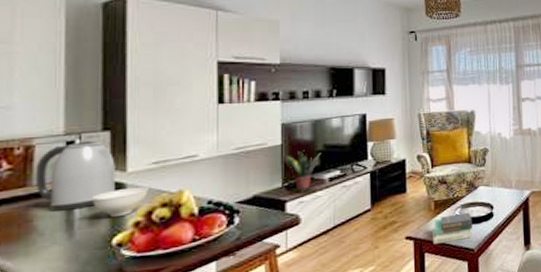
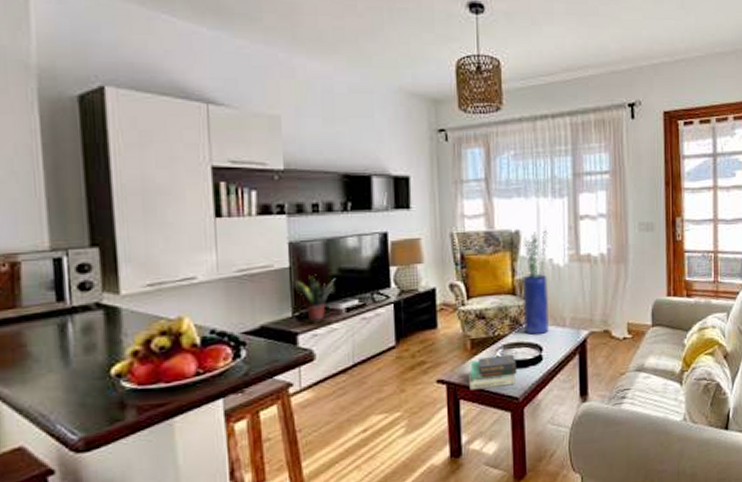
kettle: present [35,140,115,212] -> none [23,258,109,336]
bowl: present [91,186,148,218] -> none [84,311,145,346]
vase: none [476,110,499,196] -> present [522,230,549,336]

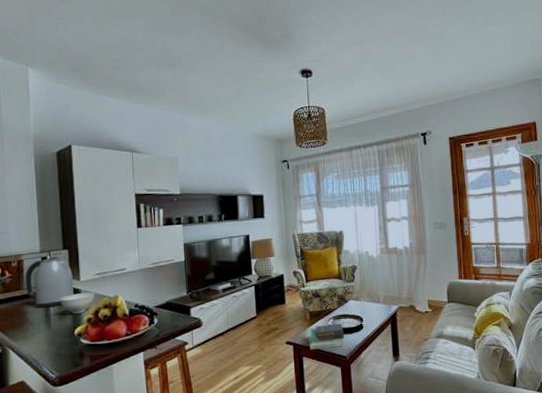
kettle: none [23,258,109,336] -> present [25,257,74,308]
bowl: none [84,311,145,346] -> present [59,292,95,315]
potted plant: present [295,274,335,321] -> none [188,265,215,298]
vase: present [522,230,549,336] -> none [345,230,367,309]

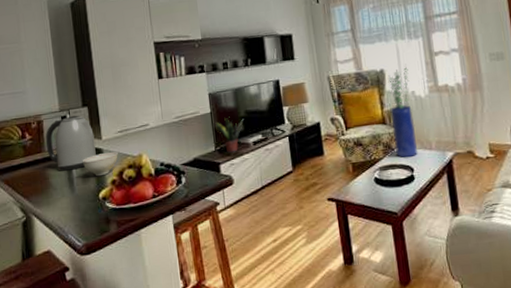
potted plant: none [188,265,215,298] -> present [215,116,243,153]
books: present [308,323,344,350] -> none [352,175,394,207]
vase: none [345,230,367,309] -> present [388,67,417,158]

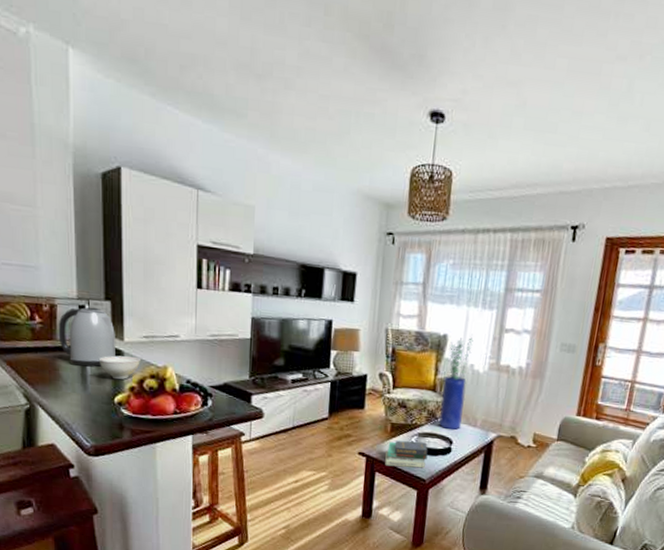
potted plant: present [215,116,243,153] -> none [254,347,285,386]
books: none [352,175,394,207] -> present [384,440,428,468]

